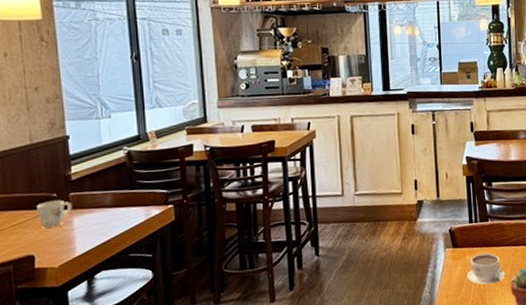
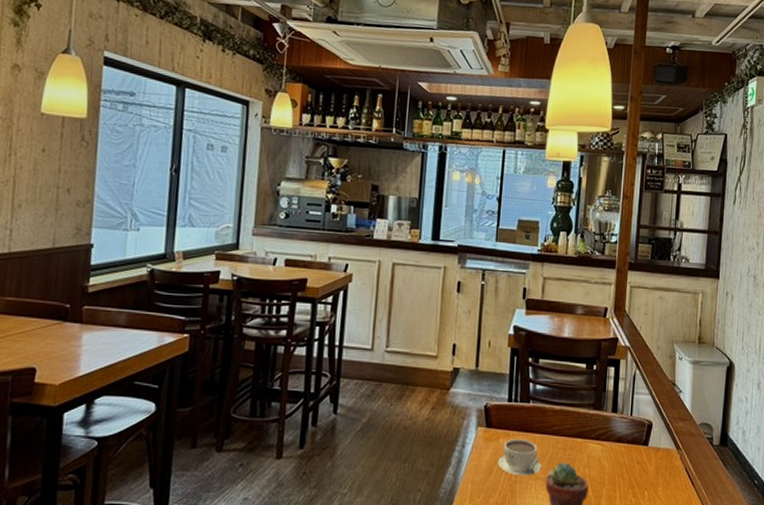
mug: present [37,199,72,228] -> none [46,311,84,341]

